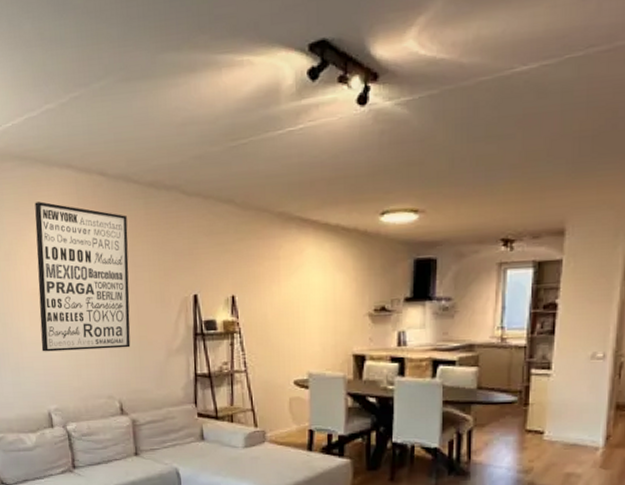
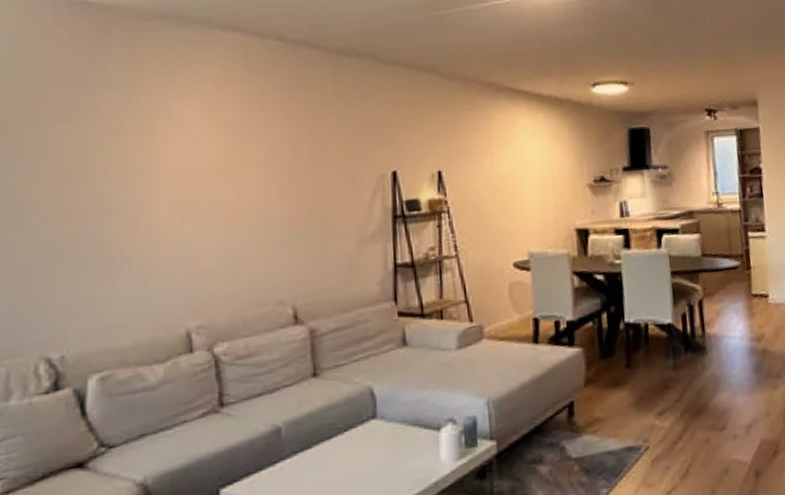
wall art: present [34,201,131,352] -> none [182,67,311,251]

